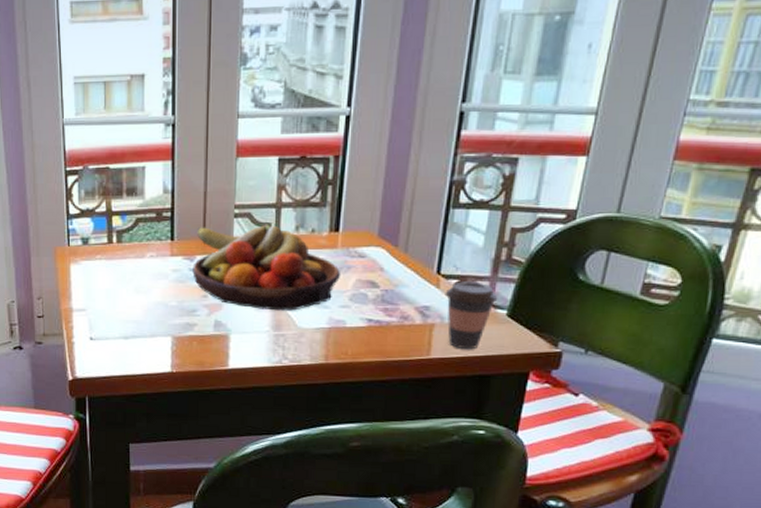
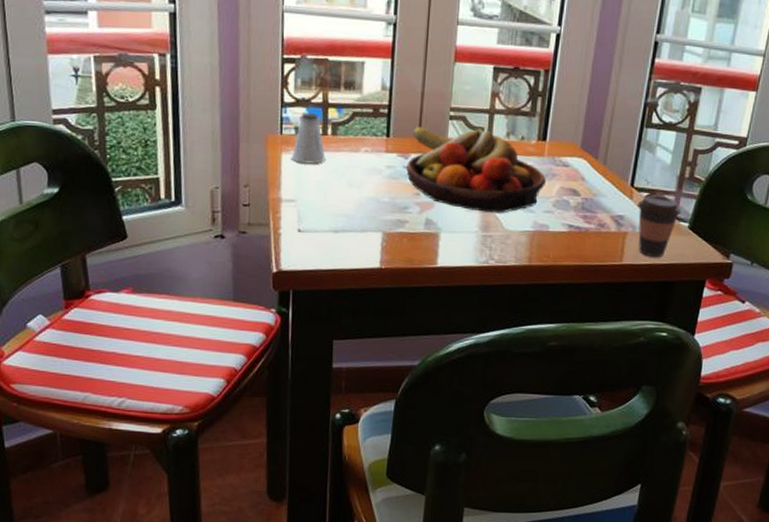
saltshaker: none [80,223,112,273] -> present [292,112,326,164]

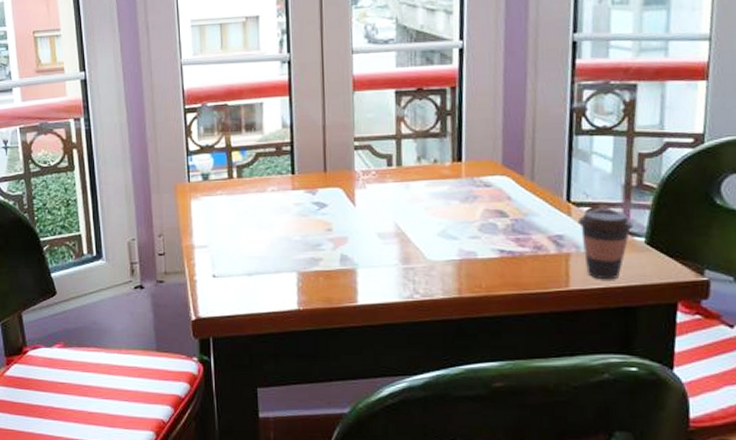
saltshaker: present [292,112,326,164] -> none [201,158,233,209]
fruit bowl: present [406,126,547,213] -> none [315,155,468,243]

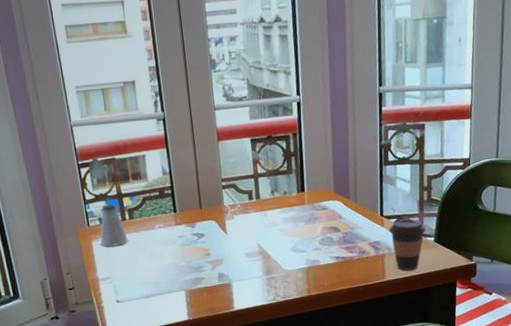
saltshaker: none [201,158,233,209] -> present [100,204,128,247]

